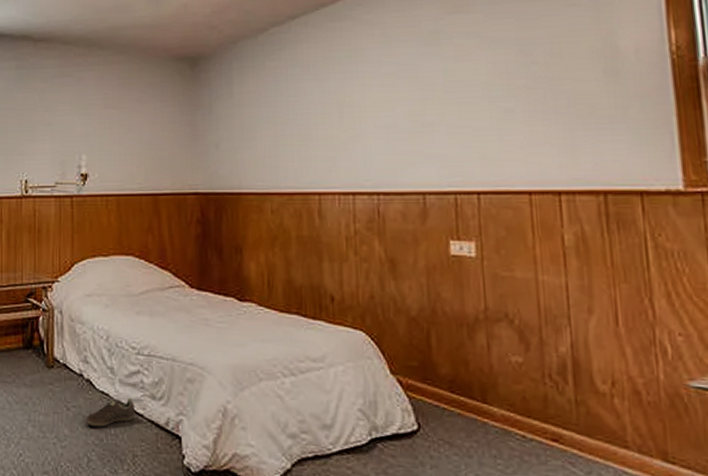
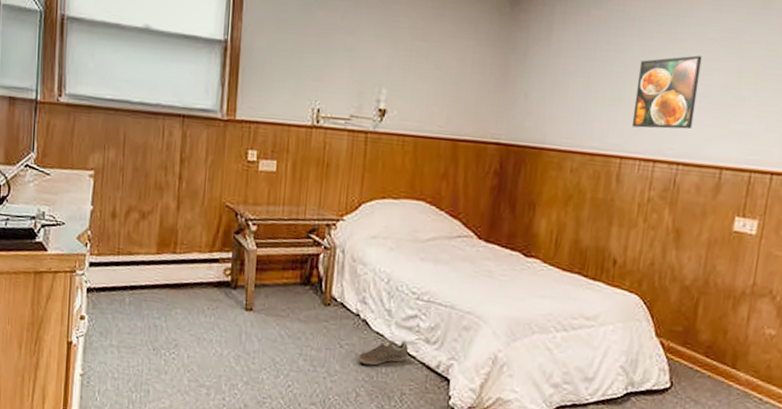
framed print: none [321,90,386,164] -> present [631,55,703,129]

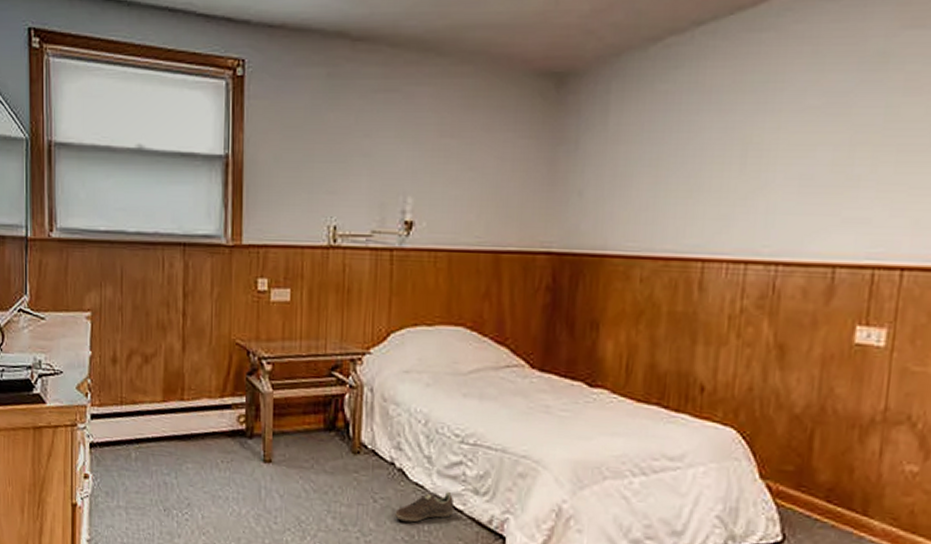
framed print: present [631,55,703,129] -> none [714,128,802,223]

